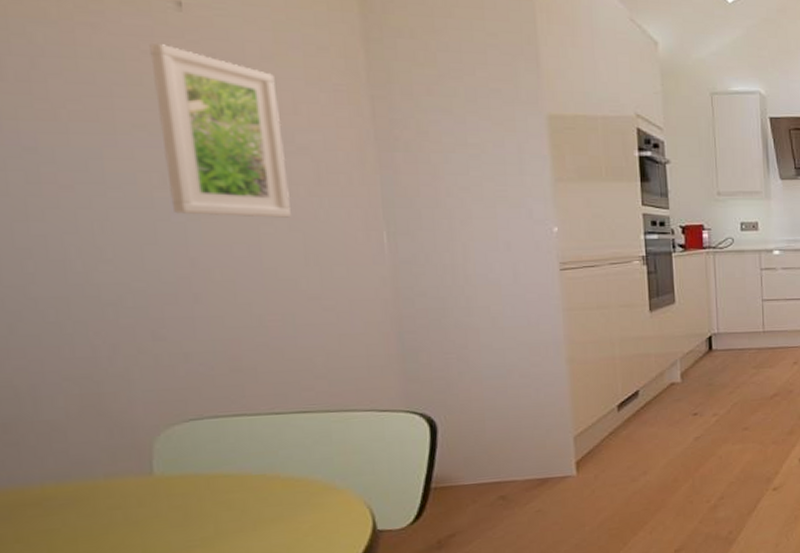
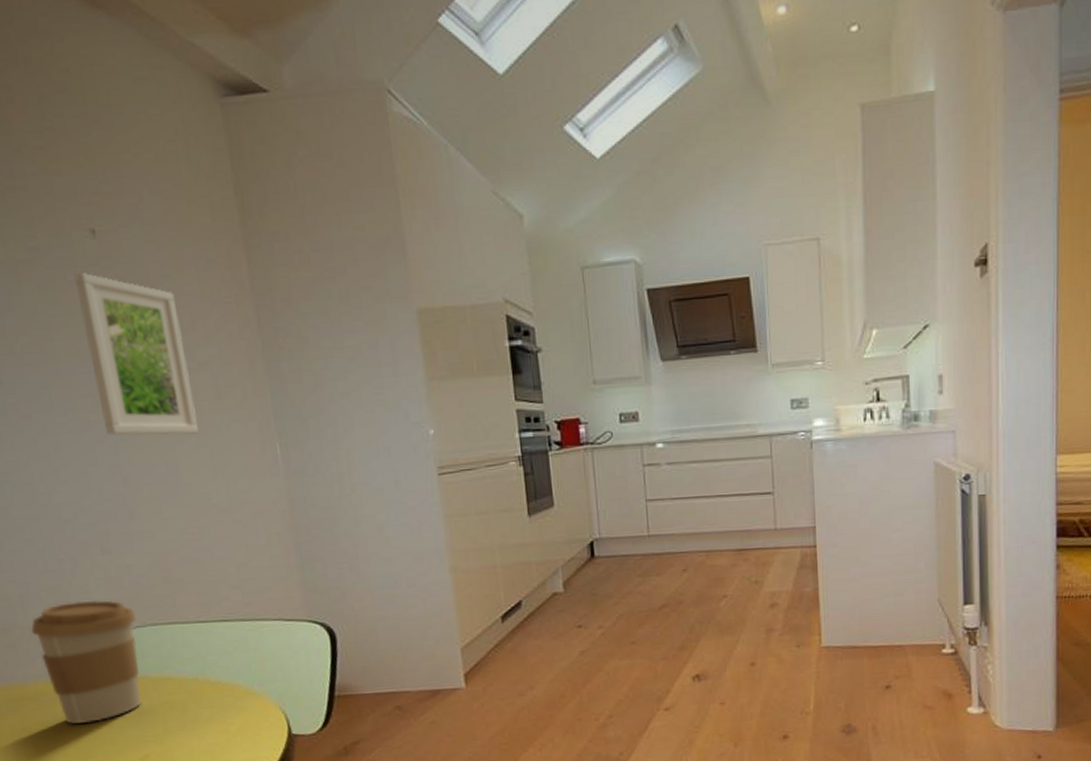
coffee cup: none [44,390,192,531] -> present [31,600,141,724]

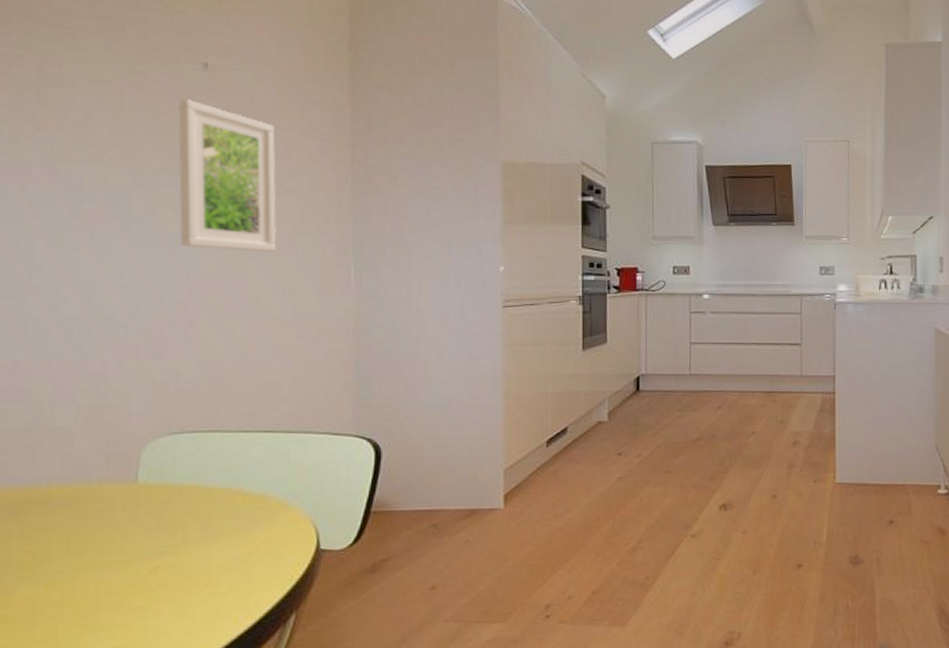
coffee cup: present [31,600,141,724] -> none [57,403,176,531]

